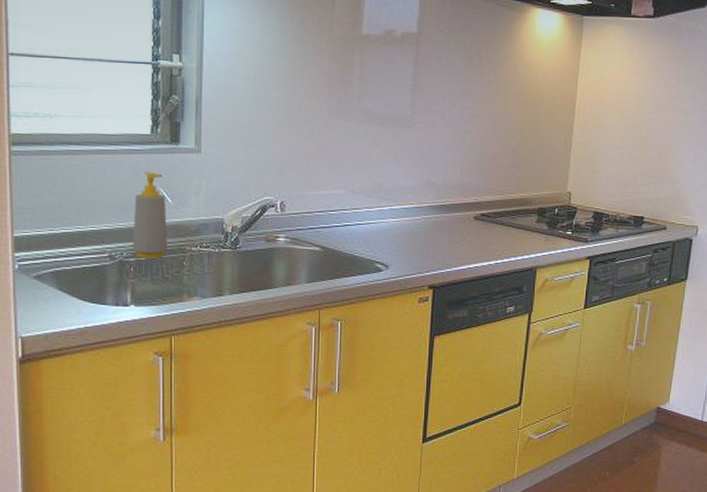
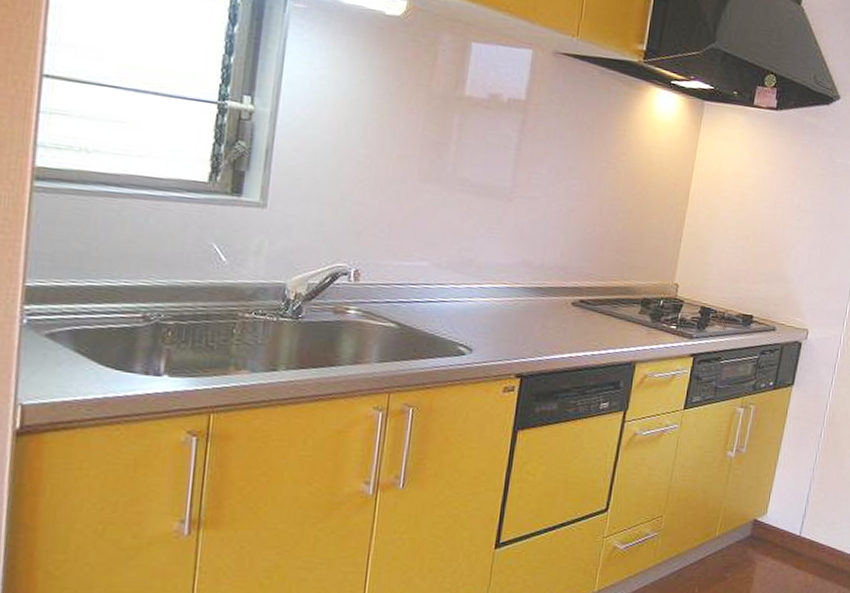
soap bottle: present [133,172,168,259] -> none [173,223,219,324]

